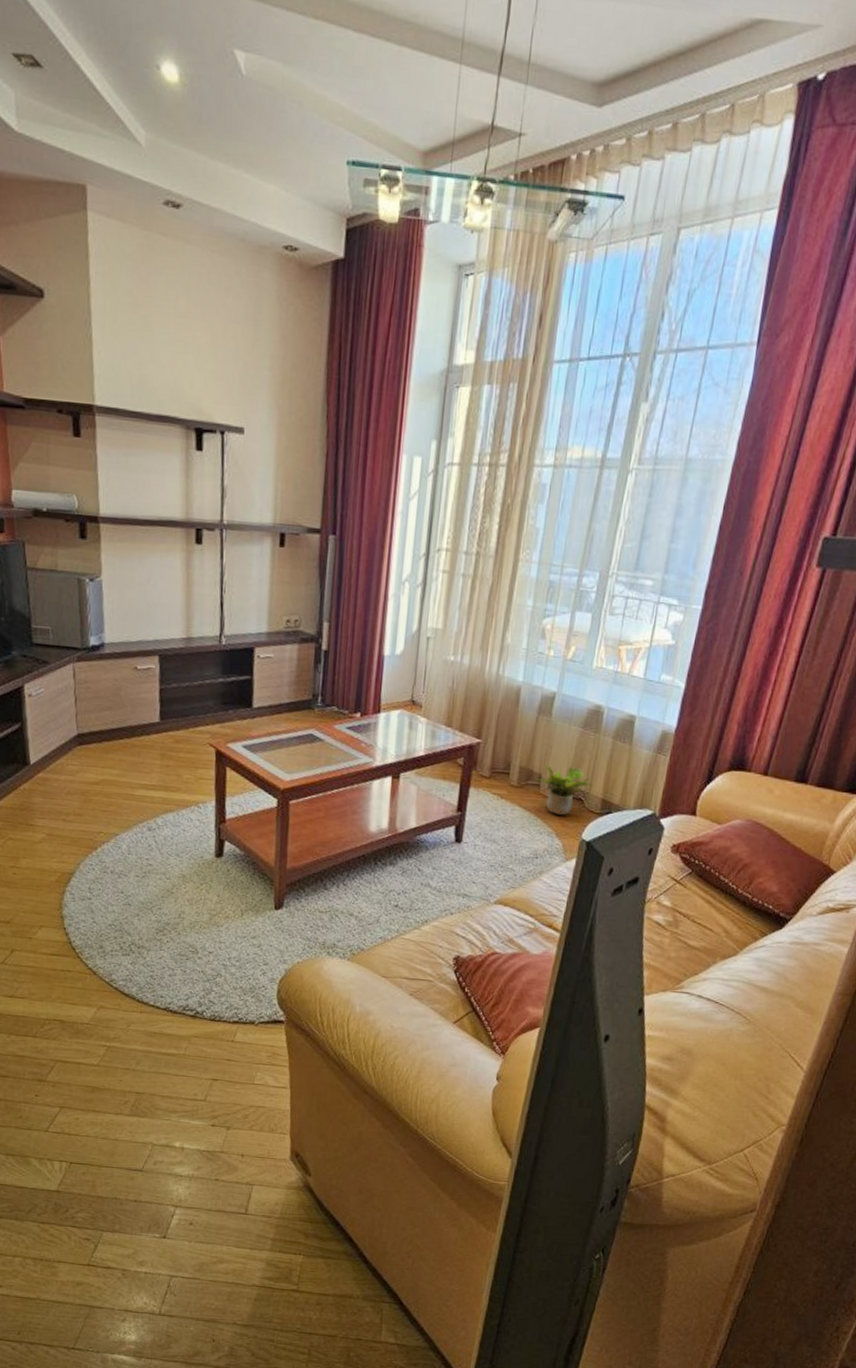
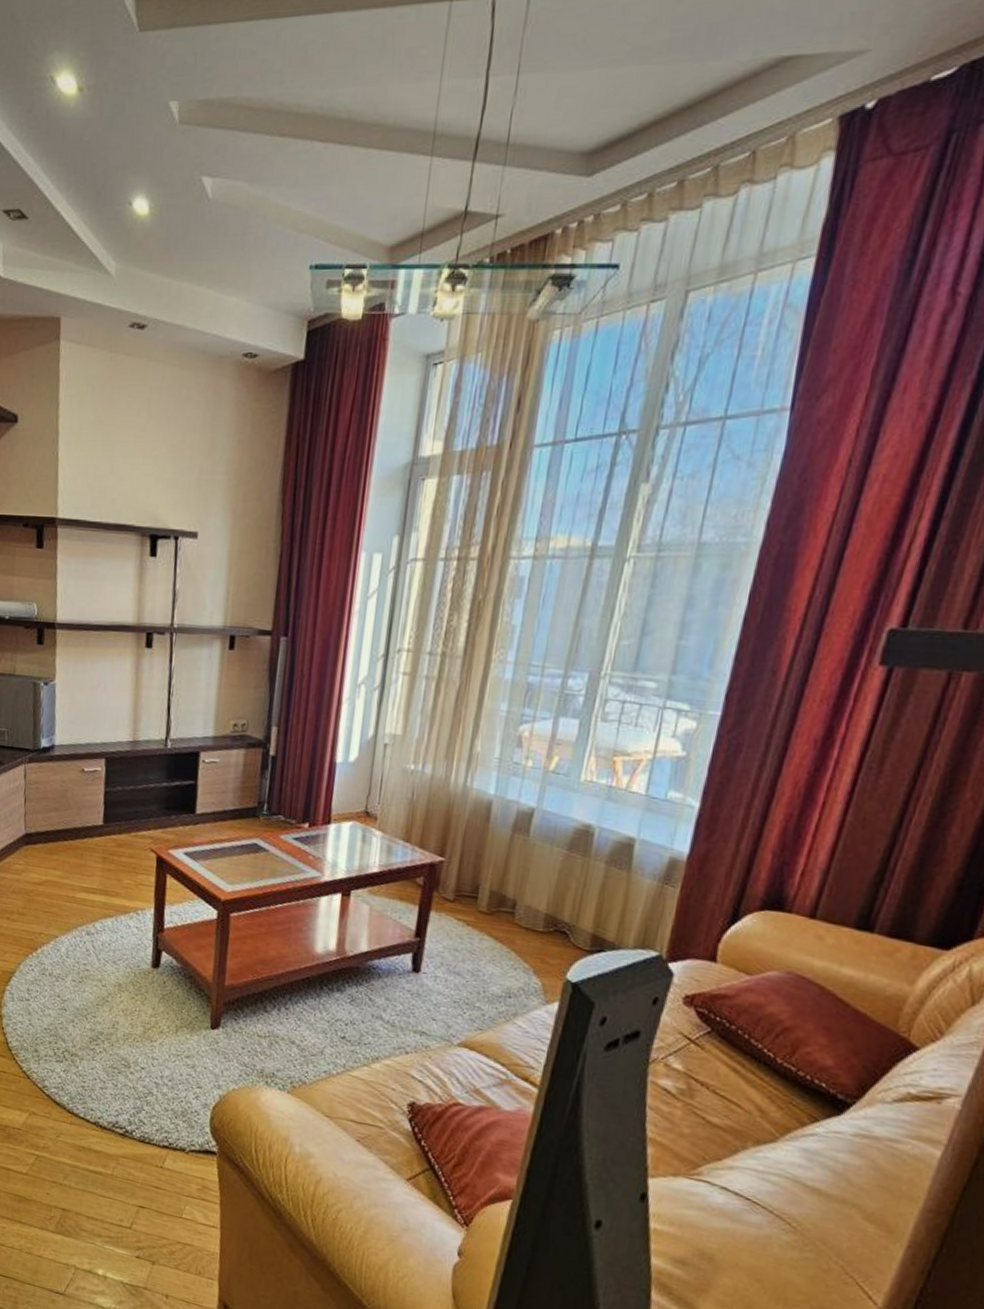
potted plant: present [535,762,593,816] -> none [509,887,580,950]

